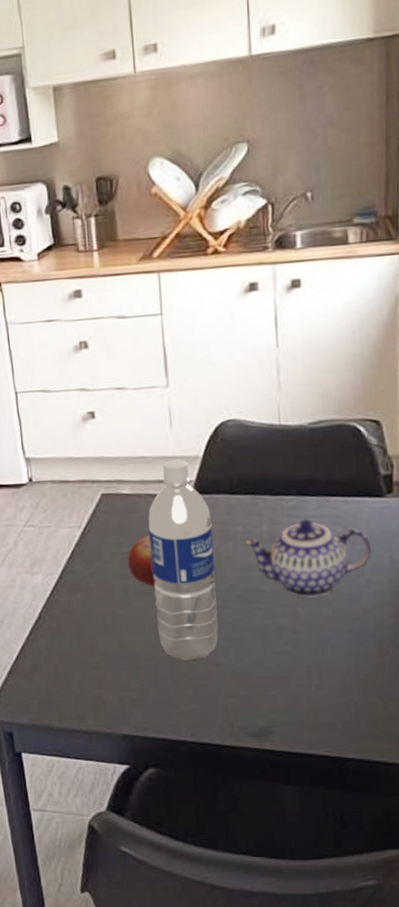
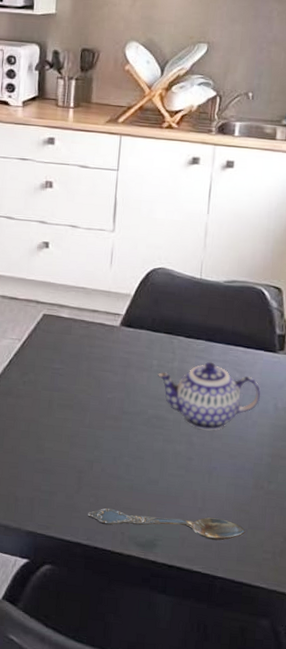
fruit: present [127,535,156,586] -> none [56,356,80,401]
water bottle: present [148,459,219,661] -> none [73,294,133,472]
spoon: none [188,694,375,719] -> present [88,508,246,541]

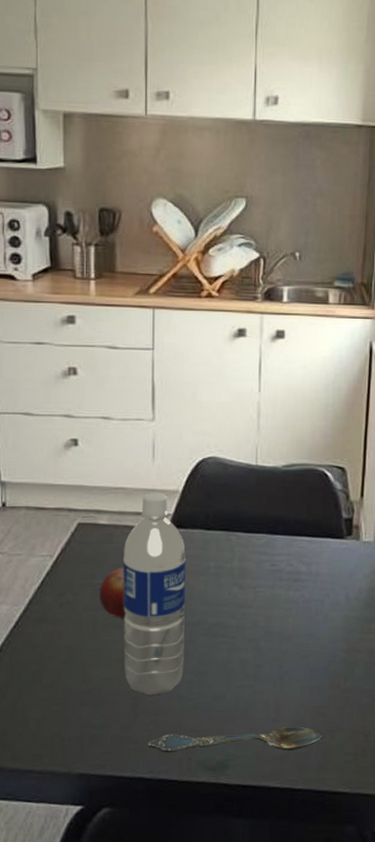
fruit: none [56,356,80,401] -> present [99,567,127,619]
water bottle: none [73,294,133,472] -> present [122,493,187,696]
teapot: present [158,361,261,431] -> none [216,556,331,633]

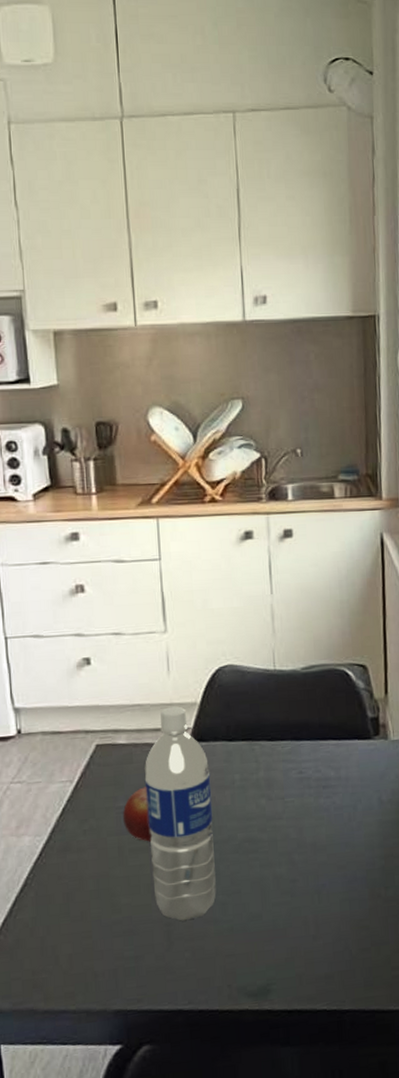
spoon: present [148,726,324,753] -> none [185,942,369,981]

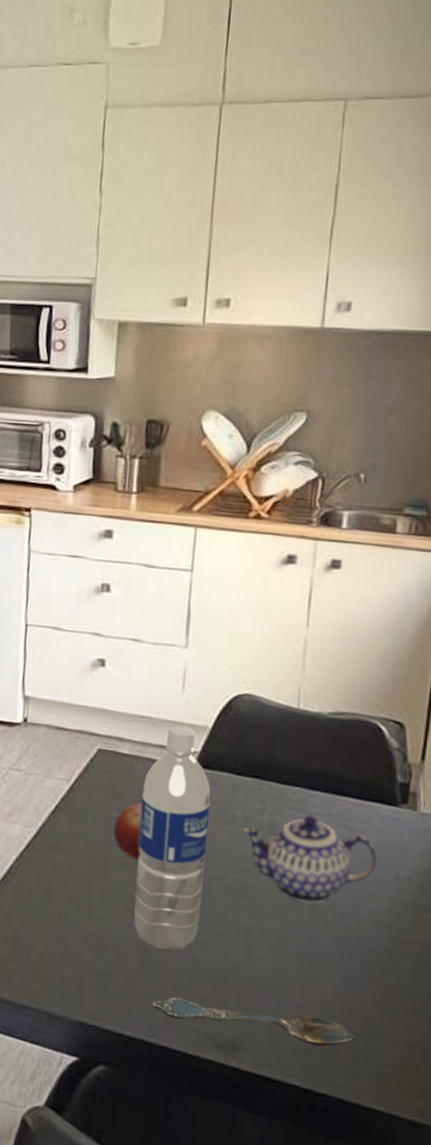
spoon: none [185,942,369,981] -> present [153,997,358,1047]
teapot: none [242,763,362,844] -> present [242,815,378,904]

